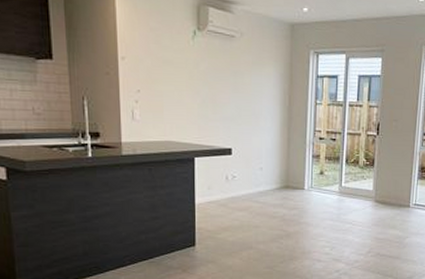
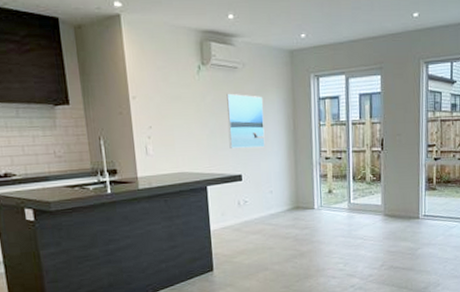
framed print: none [220,62,260,122] -> present [226,93,265,148]

